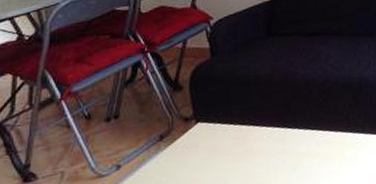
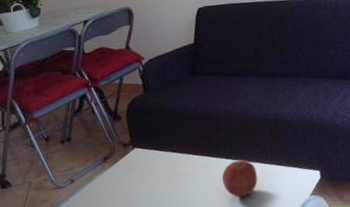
fruit: none [299,129,339,173] -> present [221,159,258,197]

